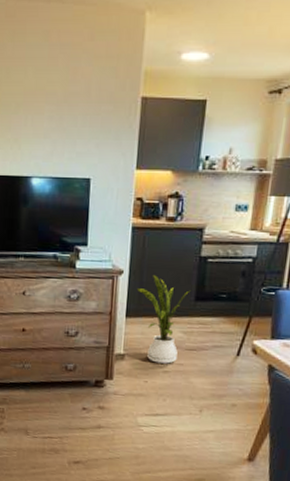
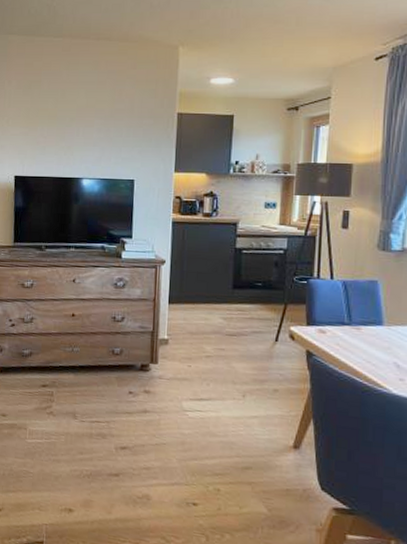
house plant: present [136,275,191,364] -> none [178,265,228,349]

